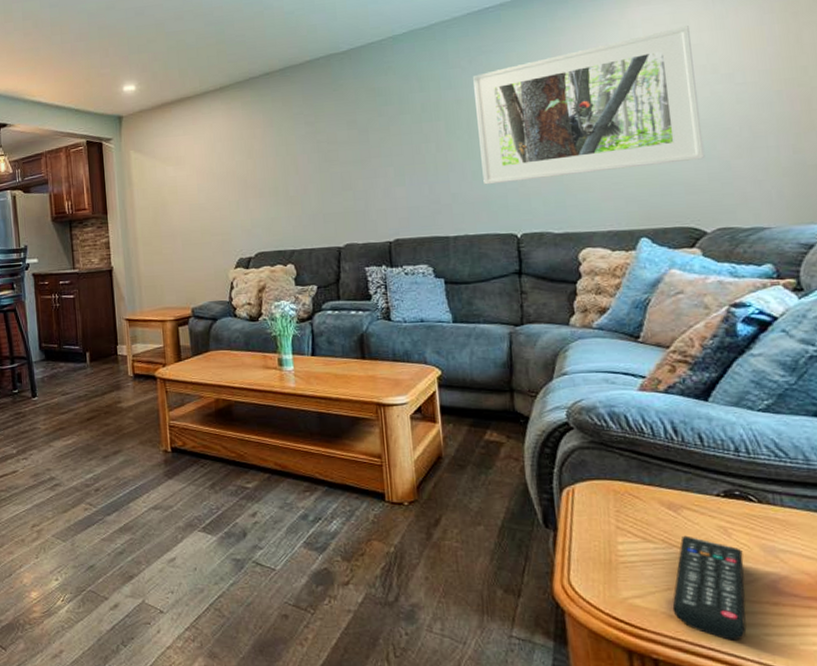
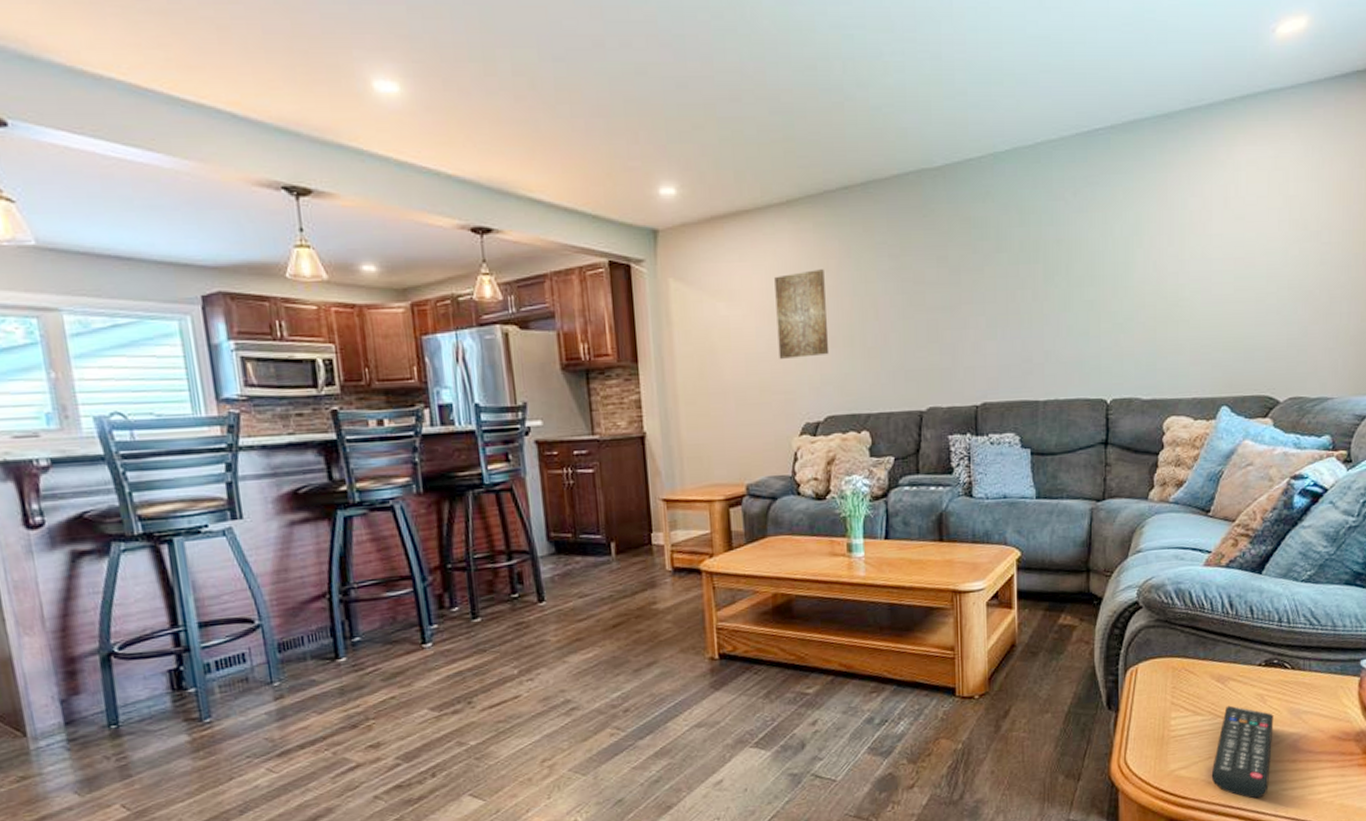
wall art: none [211,137,258,208] -> present [774,269,830,359]
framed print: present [472,26,705,185] -> none [1075,173,1288,343]

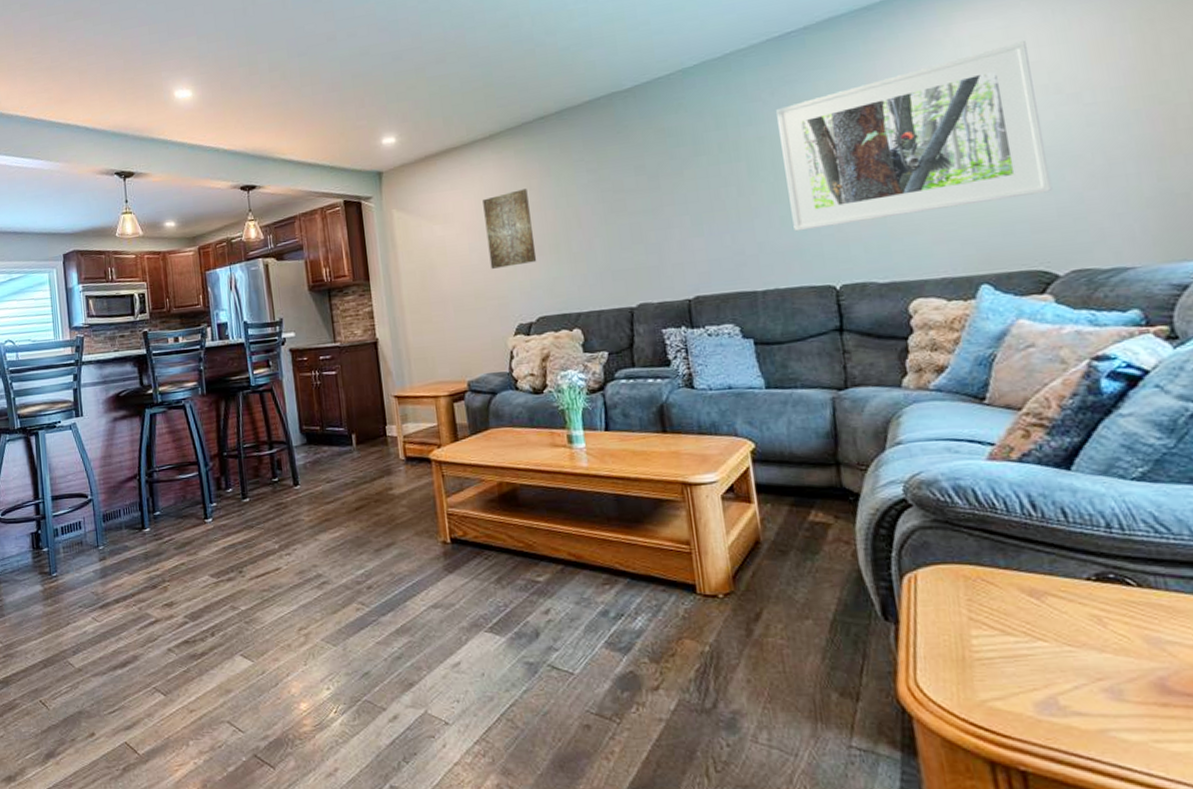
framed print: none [1075,173,1288,343] -> present [775,41,1053,232]
remote control: present [1211,705,1274,799] -> none [1040,626,1132,749]

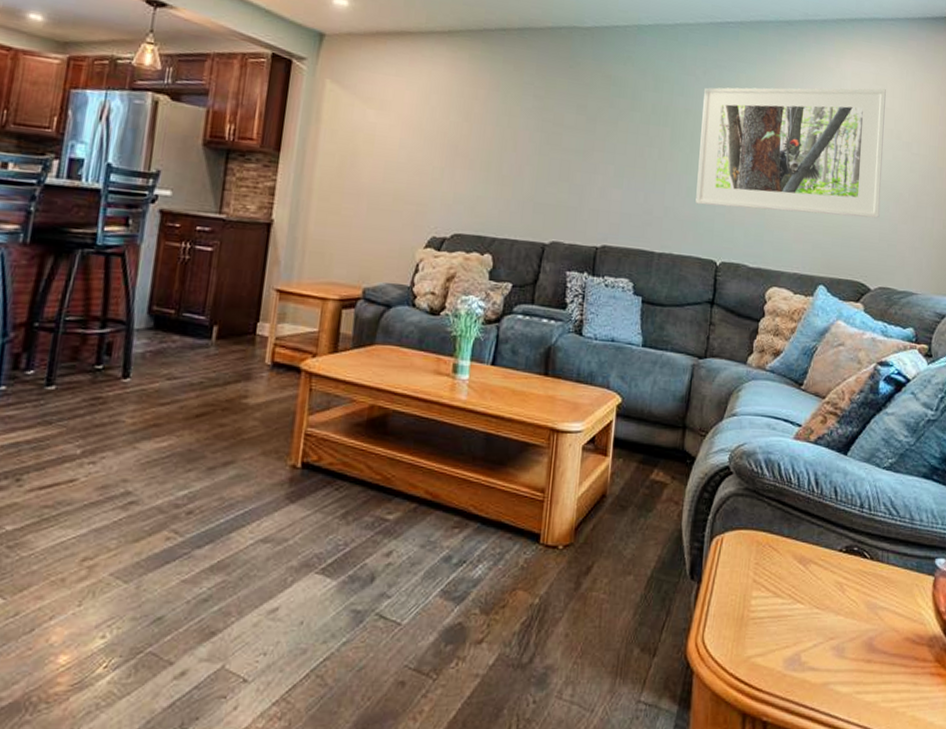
wall art: present [483,189,537,269] -> none [417,95,473,176]

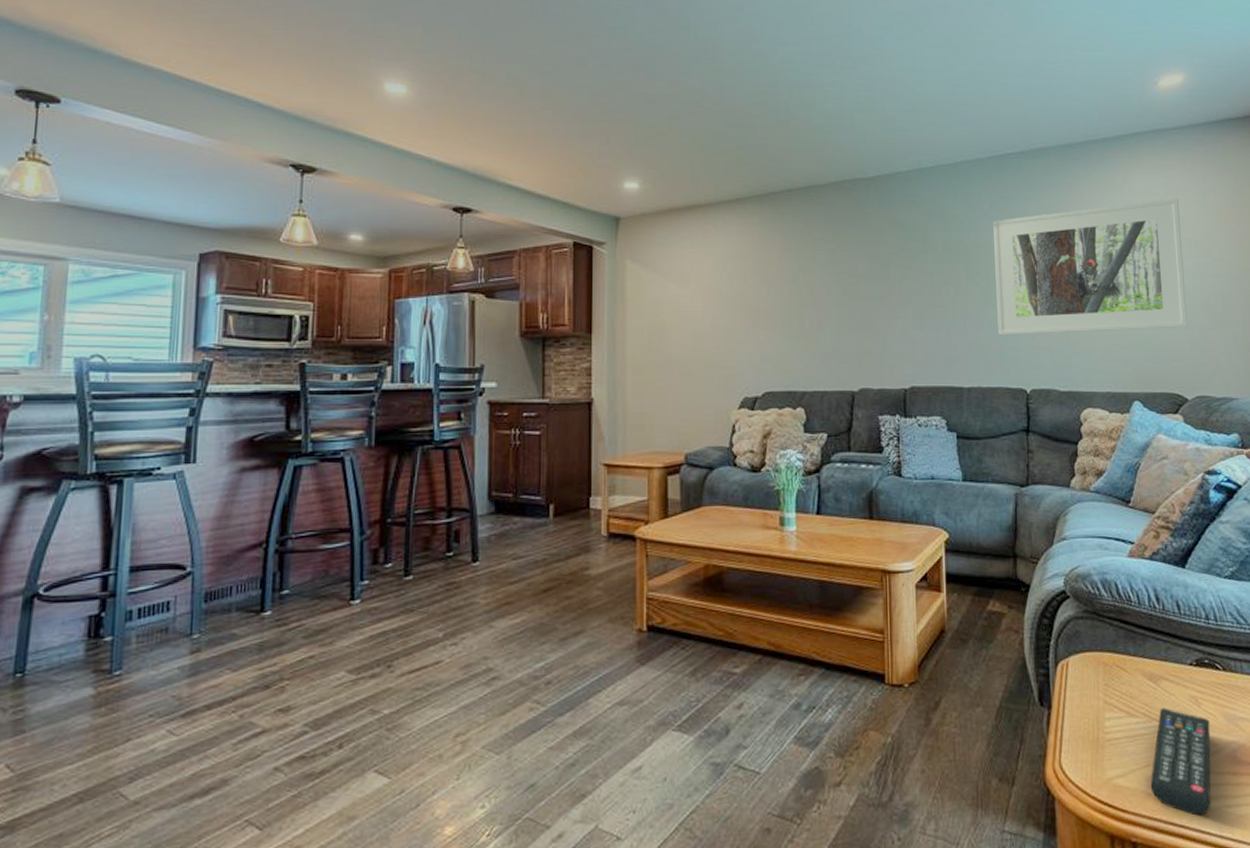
remote control: none [787,591,851,700] -> present [1150,707,1211,816]

